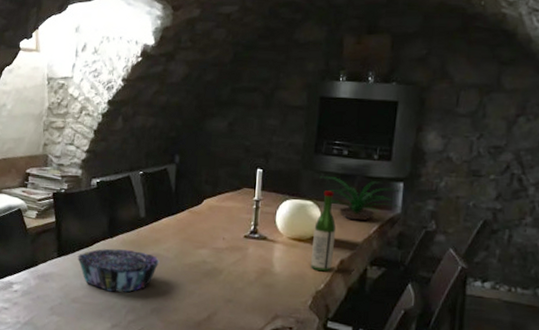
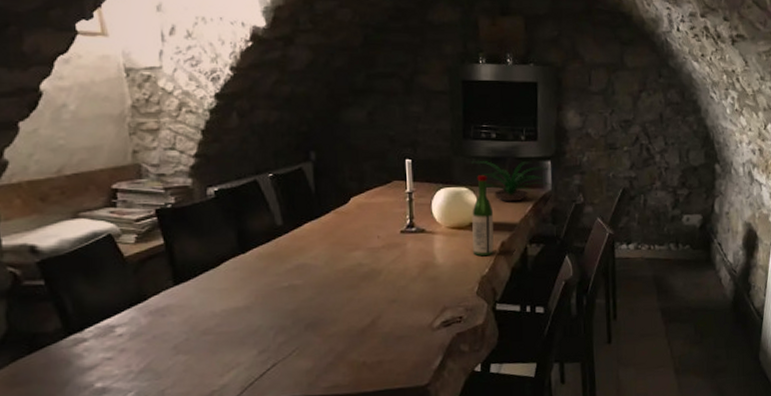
decorative bowl: present [77,248,160,293] -> none [201,264,308,315]

